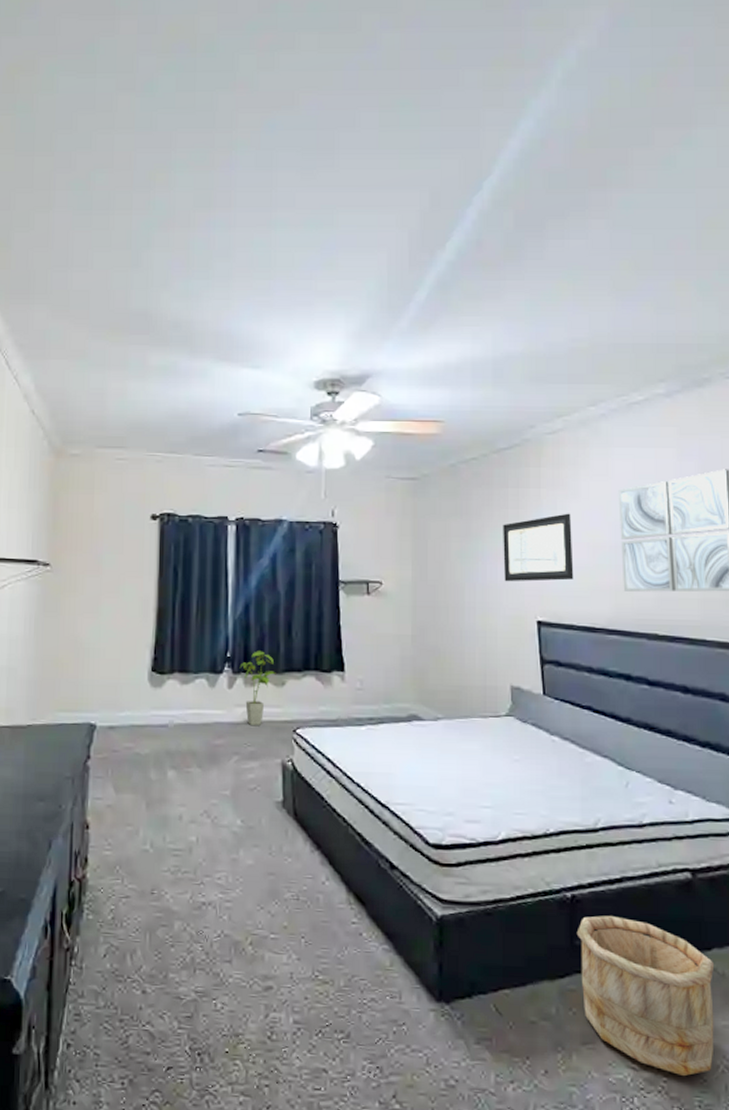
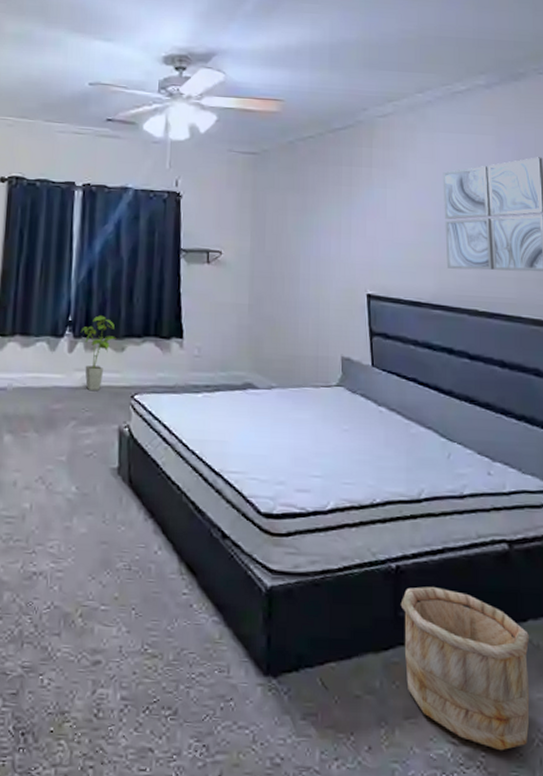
wall art: present [503,513,574,582] -> none [336,192,401,256]

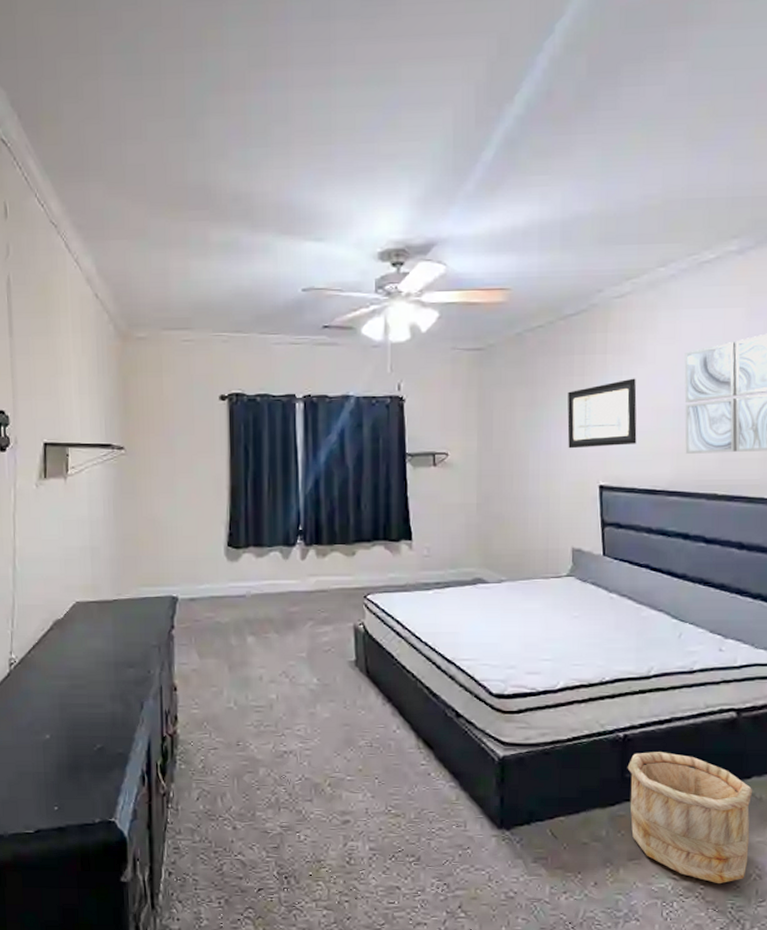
house plant: present [80,315,116,391] -> none [311,523,347,594]
wall art: none [336,192,401,256] -> present [567,378,637,449]

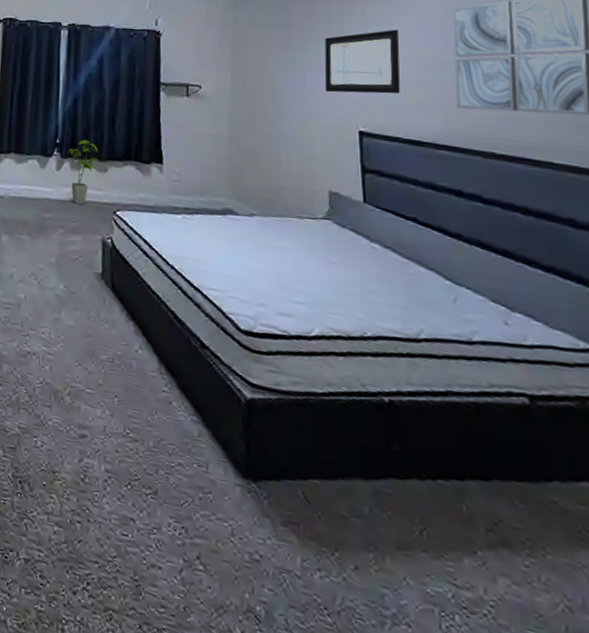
house plant: none [311,523,347,594] -> present [67,139,100,205]
wooden bucket: present [627,752,753,884] -> none [394,423,556,608]

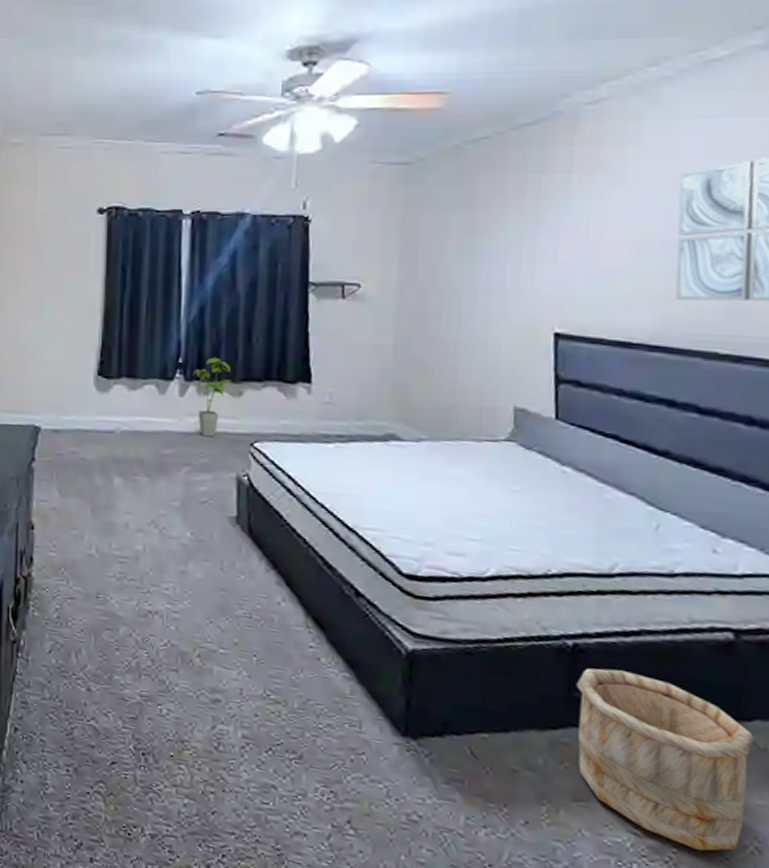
wall art: present [324,29,401,94] -> none [515,203,611,287]
wooden bucket: none [394,423,556,608] -> present [576,668,755,852]

